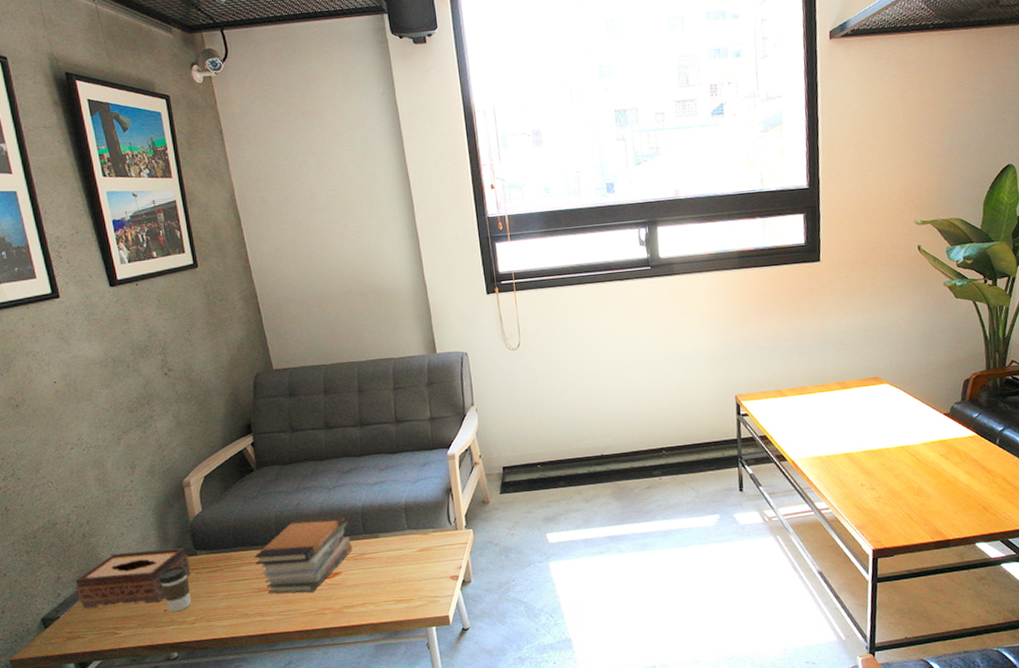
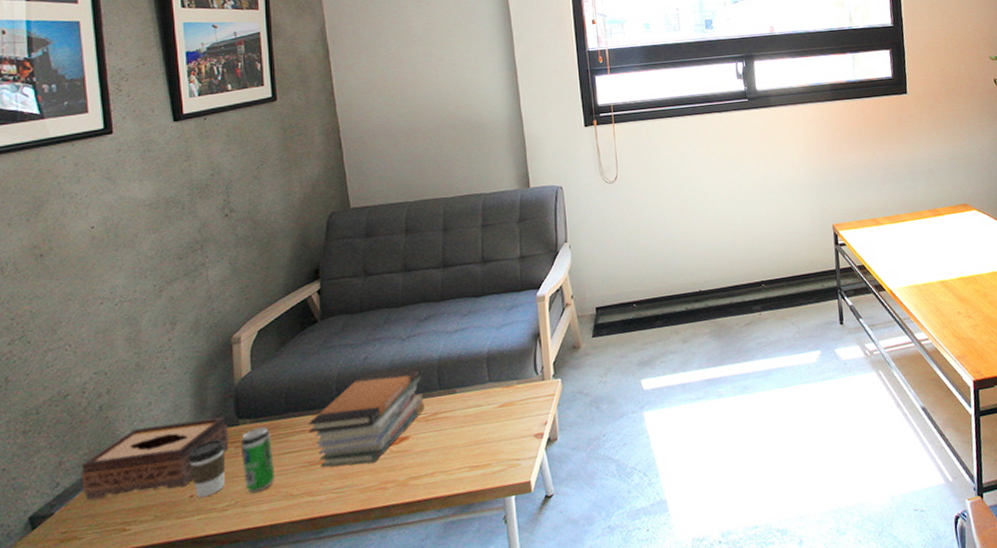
beverage can: none [200,557,232,612] -> present [240,426,276,494]

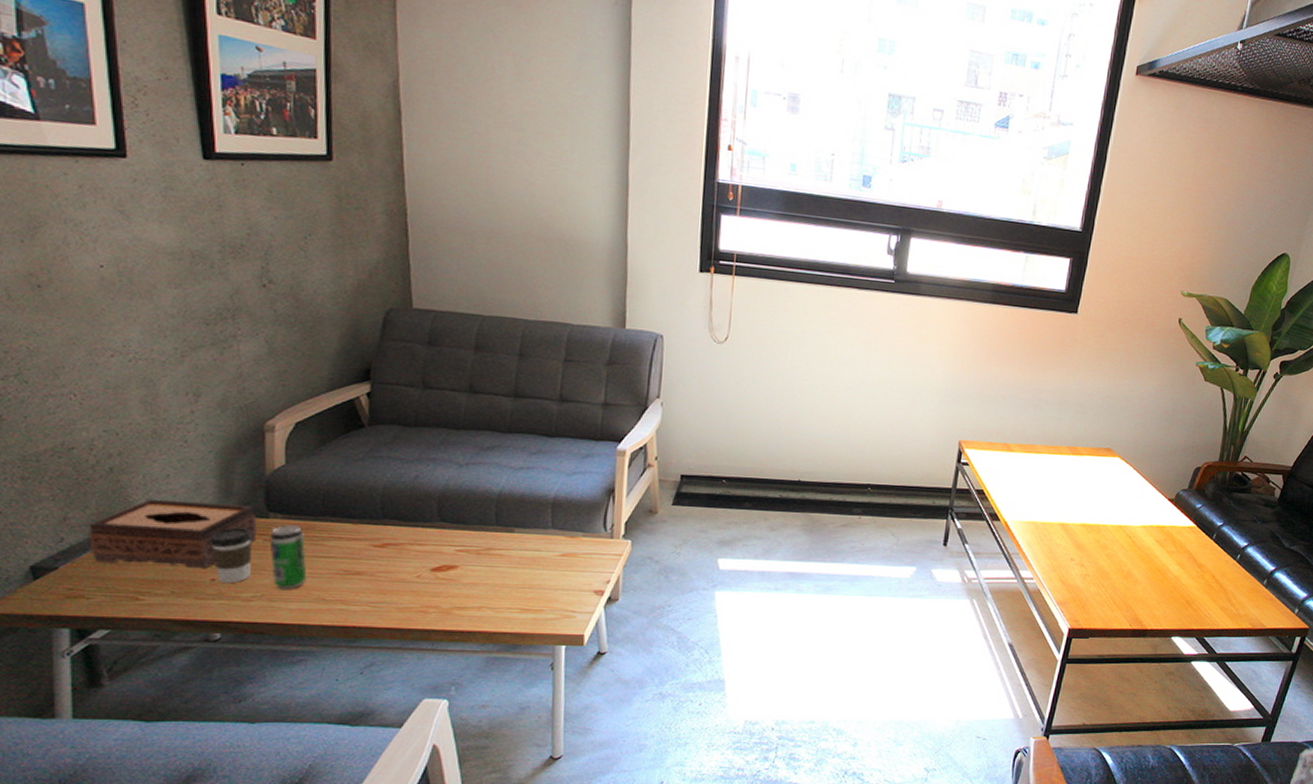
book stack: present [308,366,424,468] -> none [347,491,478,585]

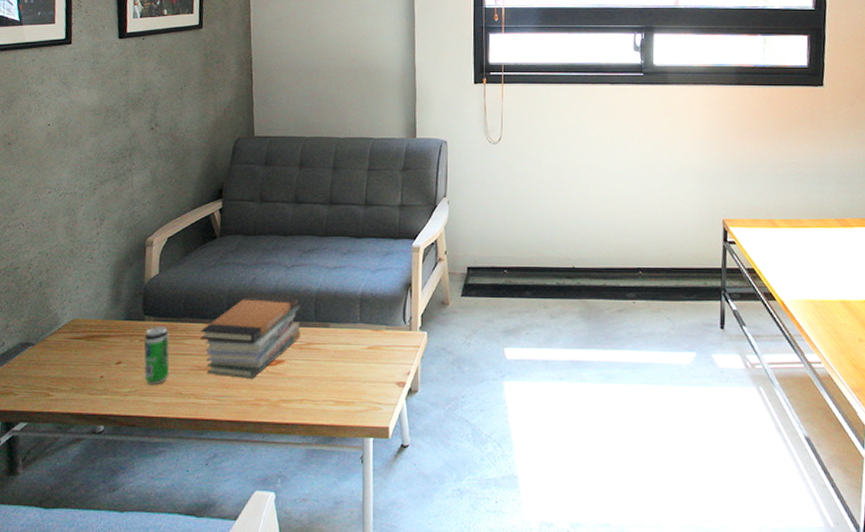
tissue box: present [88,498,258,568] -> none [20,307,136,366]
coffee cup: present [209,527,253,584] -> none [101,330,132,380]
book stack: none [347,491,478,585] -> present [200,292,301,379]

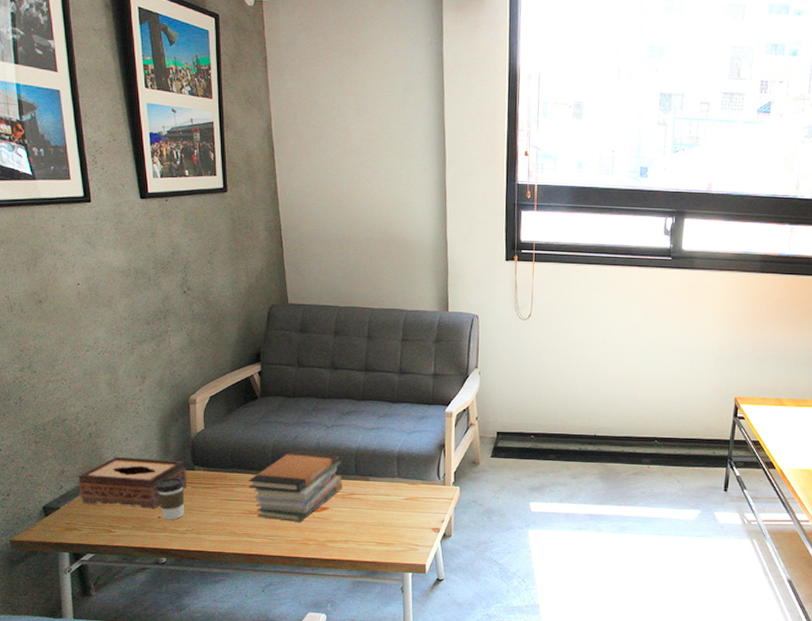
tissue box: none [20,307,136,366] -> present [78,456,187,508]
coffee cup: none [101,330,132,380] -> present [156,477,185,520]
beverage can: present [144,325,170,386] -> none [196,475,223,526]

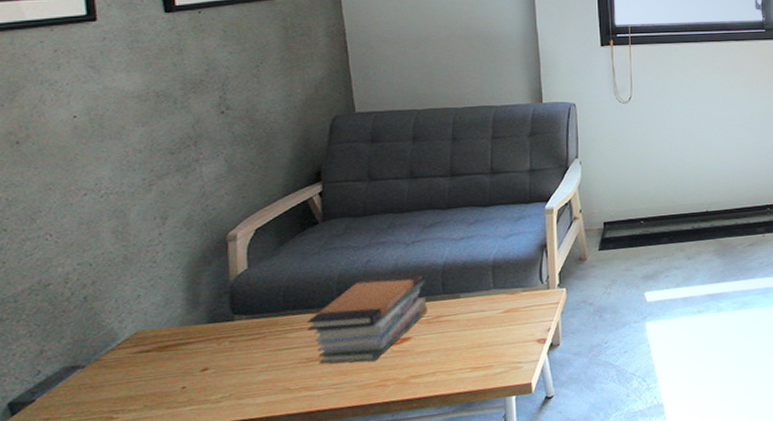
tissue box: present [78,456,187,508] -> none [64,312,224,389]
coffee cup: present [156,477,185,520] -> none [179,333,220,390]

